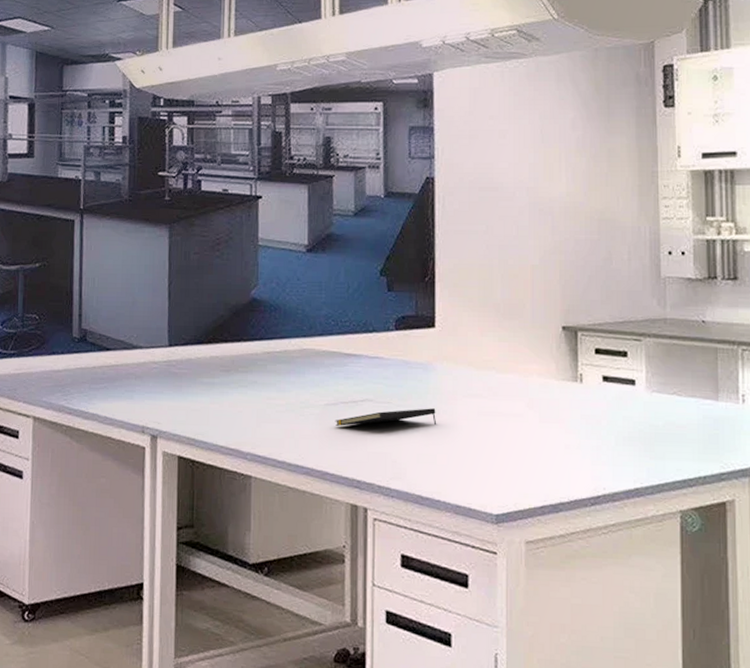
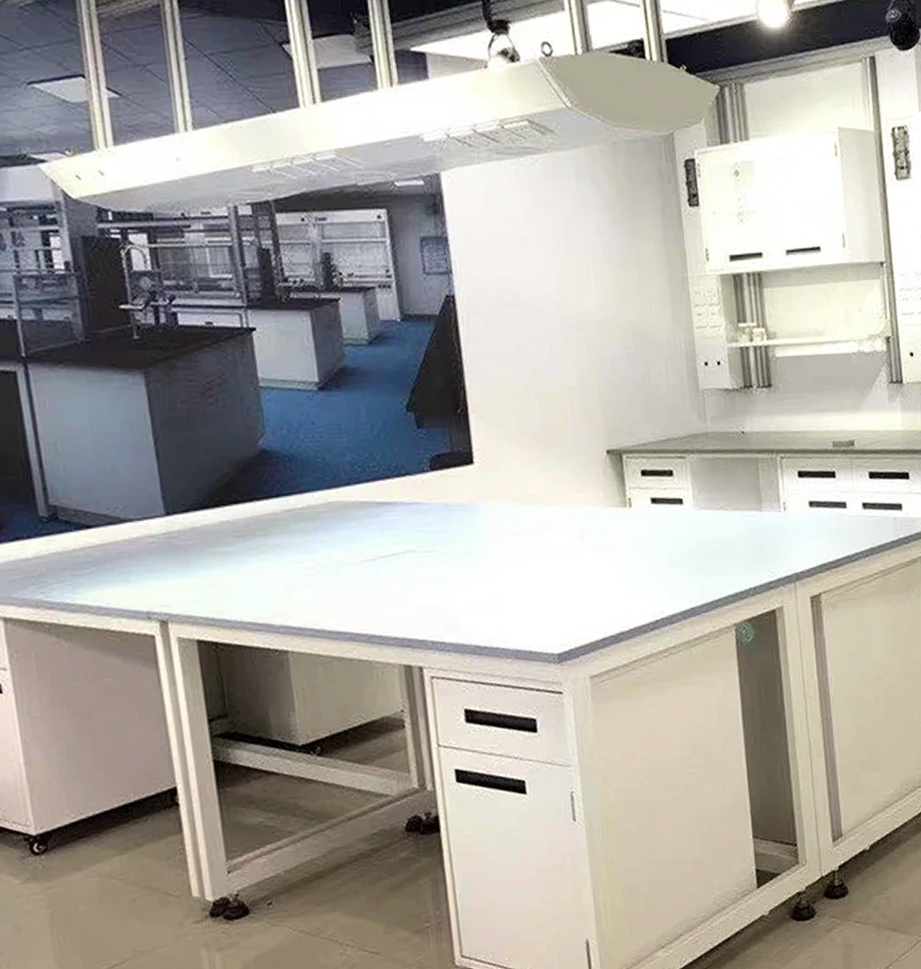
notepad: present [335,408,437,426] -> none [375,551,487,583]

